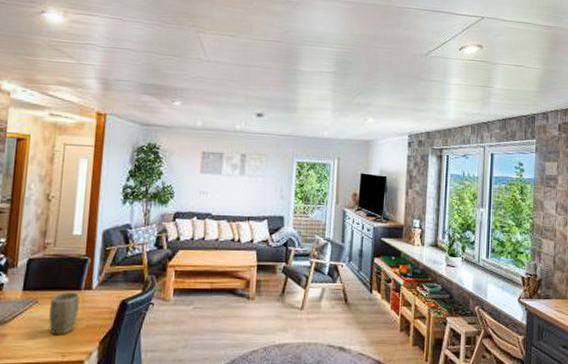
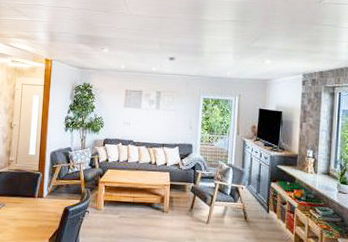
plant pot: present [49,292,80,335] -> none [13,198,34,232]

